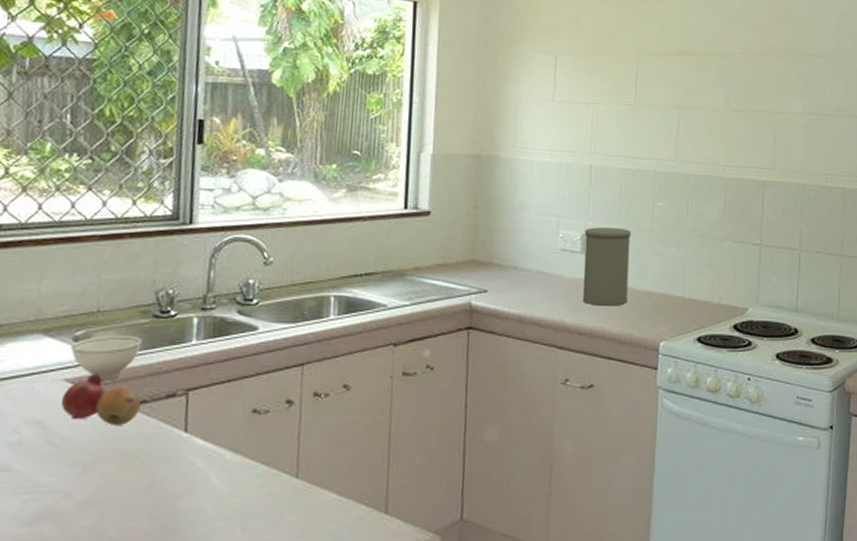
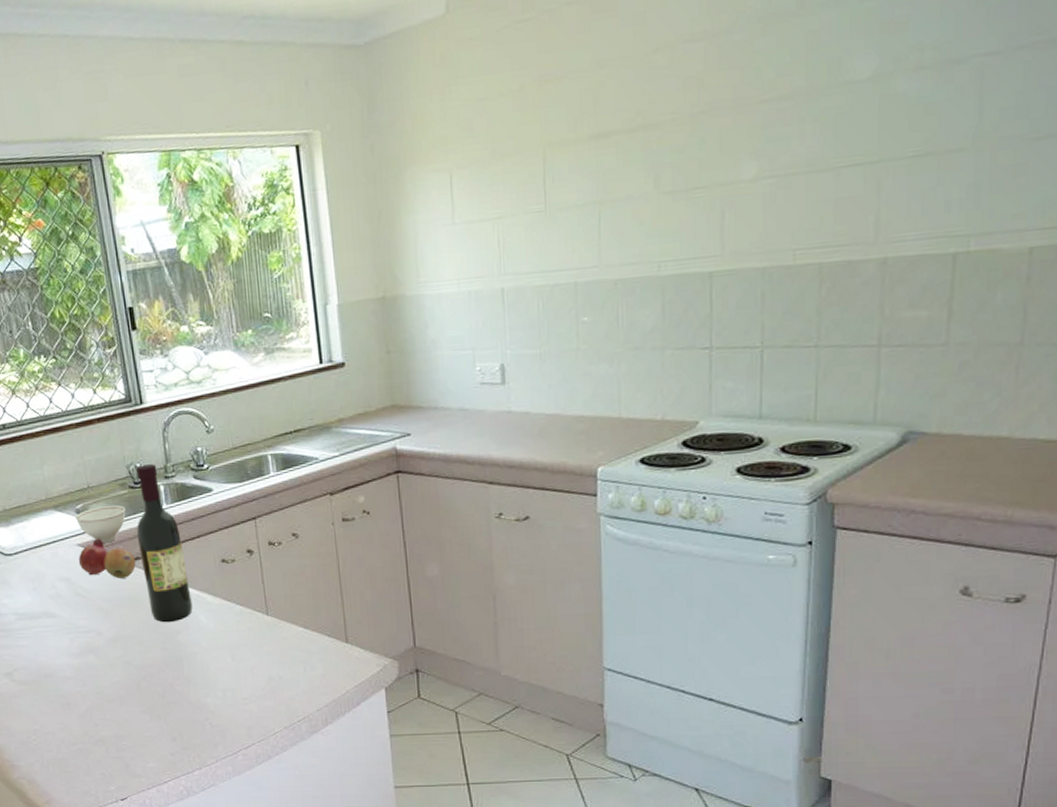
wine bottle: none [146,292,208,484] -> present [136,464,193,623]
canister: present [582,227,631,306] -> none [503,351,557,437]

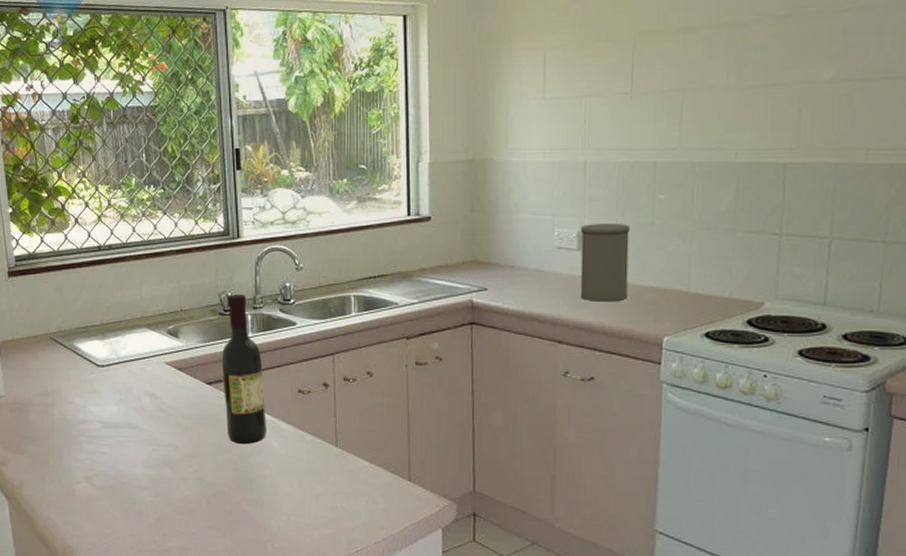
bowl: present [75,504,126,543] -> none [166,328,213,364]
fruit: present [78,538,108,576] -> none [164,358,193,394]
fruit: present [103,547,136,579] -> none [188,368,217,399]
canister: none [503,351,557,437] -> present [580,224,630,302]

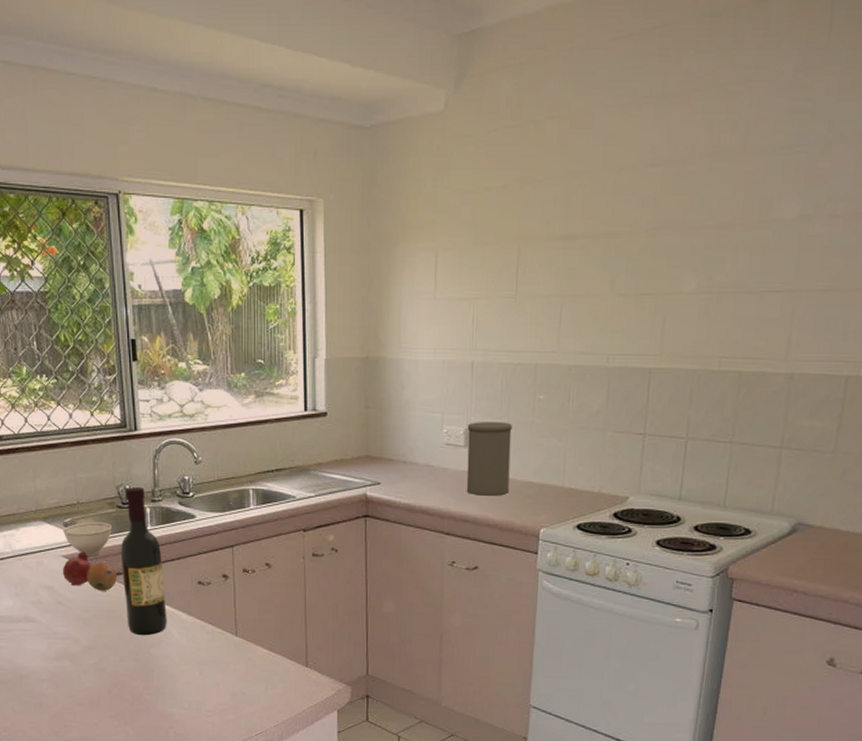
fruit: none [164,358,193,394] -> present [62,551,92,587]
bowl: none [166,328,213,364] -> present [63,521,112,557]
fruit: none [188,368,217,399] -> present [87,561,117,591]

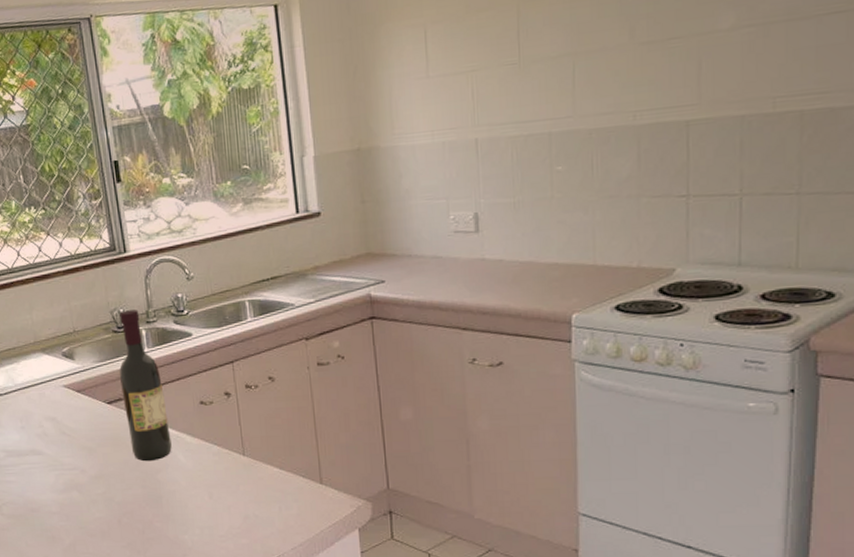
fruit: present [62,551,92,587] -> none [64,380,92,416]
bowl: present [63,521,112,557] -> none [62,348,109,385]
fruit: present [87,561,117,591] -> none [88,388,118,419]
canister: present [466,422,512,496] -> none [476,200,531,284]

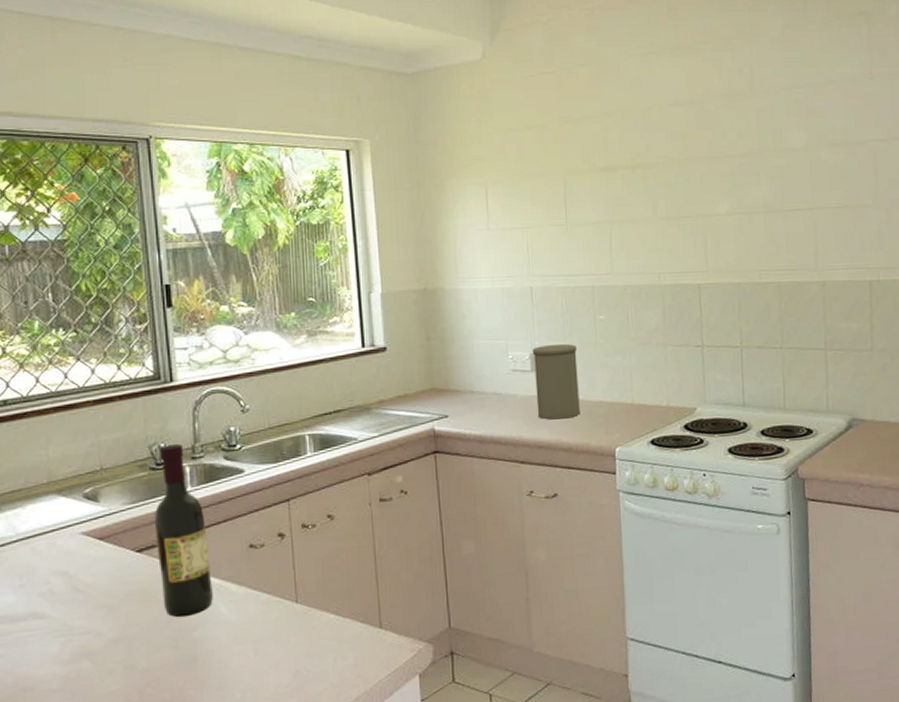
canister: none [476,200,531,284] -> present [532,344,580,420]

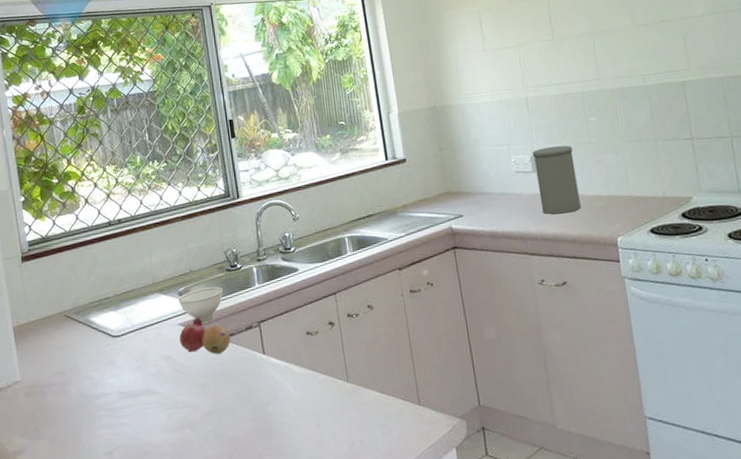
fruit: none [80,525,118,568] -> present [179,317,206,353]
bowl: none [82,487,143,531] -> present [178,286,223,322]
fruit: none [112,534,150,570] -> present [202,324,230,354]
wine bottle: present [154,444,213,618] -> none [232,249,281,395]

